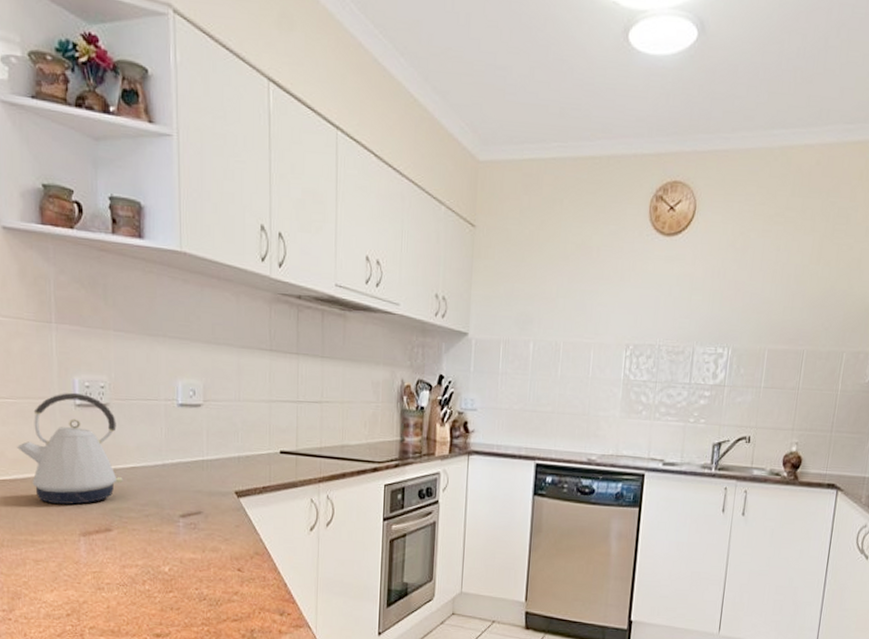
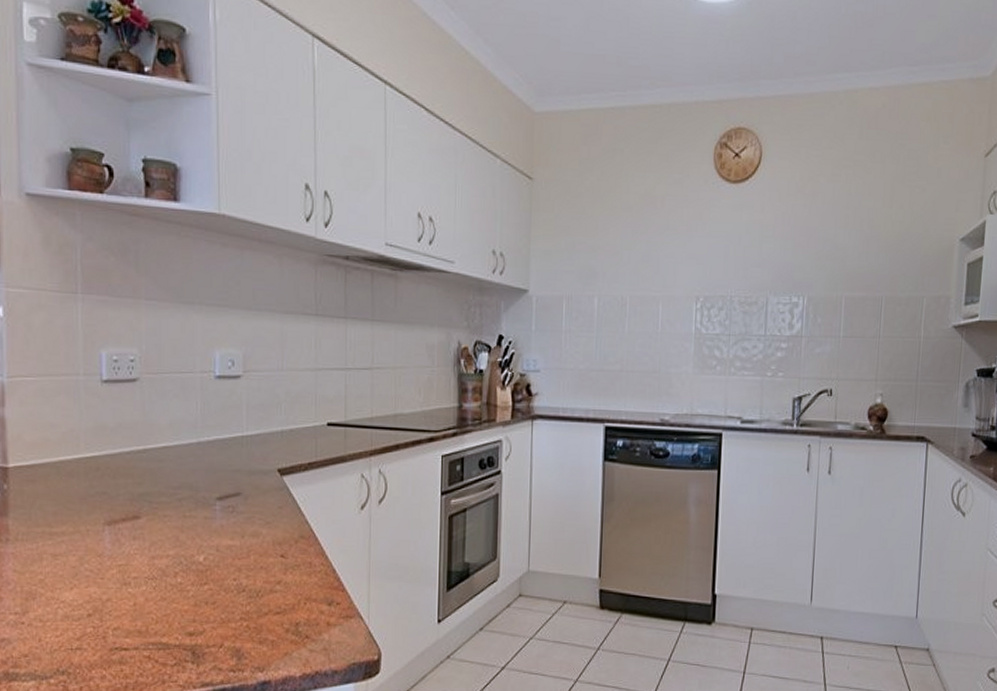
kettle: present [17,392,123,505] -> none [36,367,153,492]

